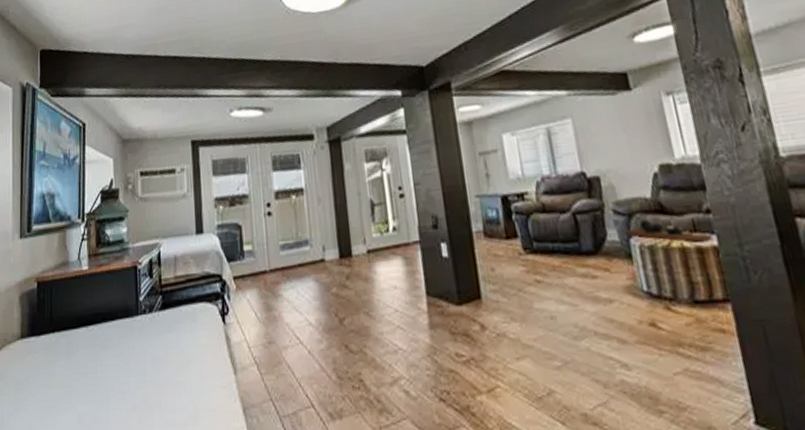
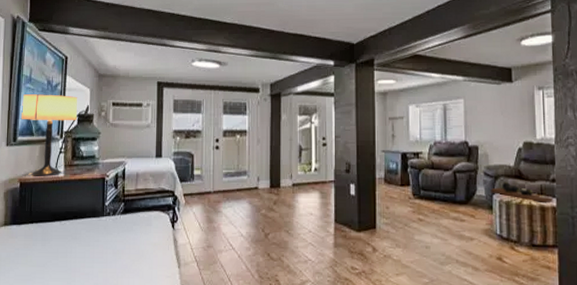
table lamp: none [35,169,100,273] -> present [20,94,77,176]

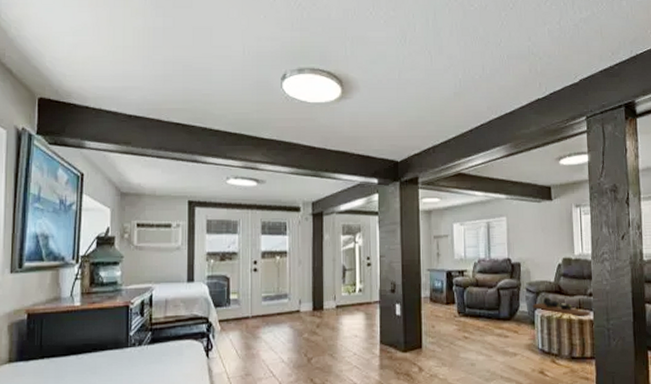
table lamp: present [20,94,77,176] -> none [27,215,96,306]

